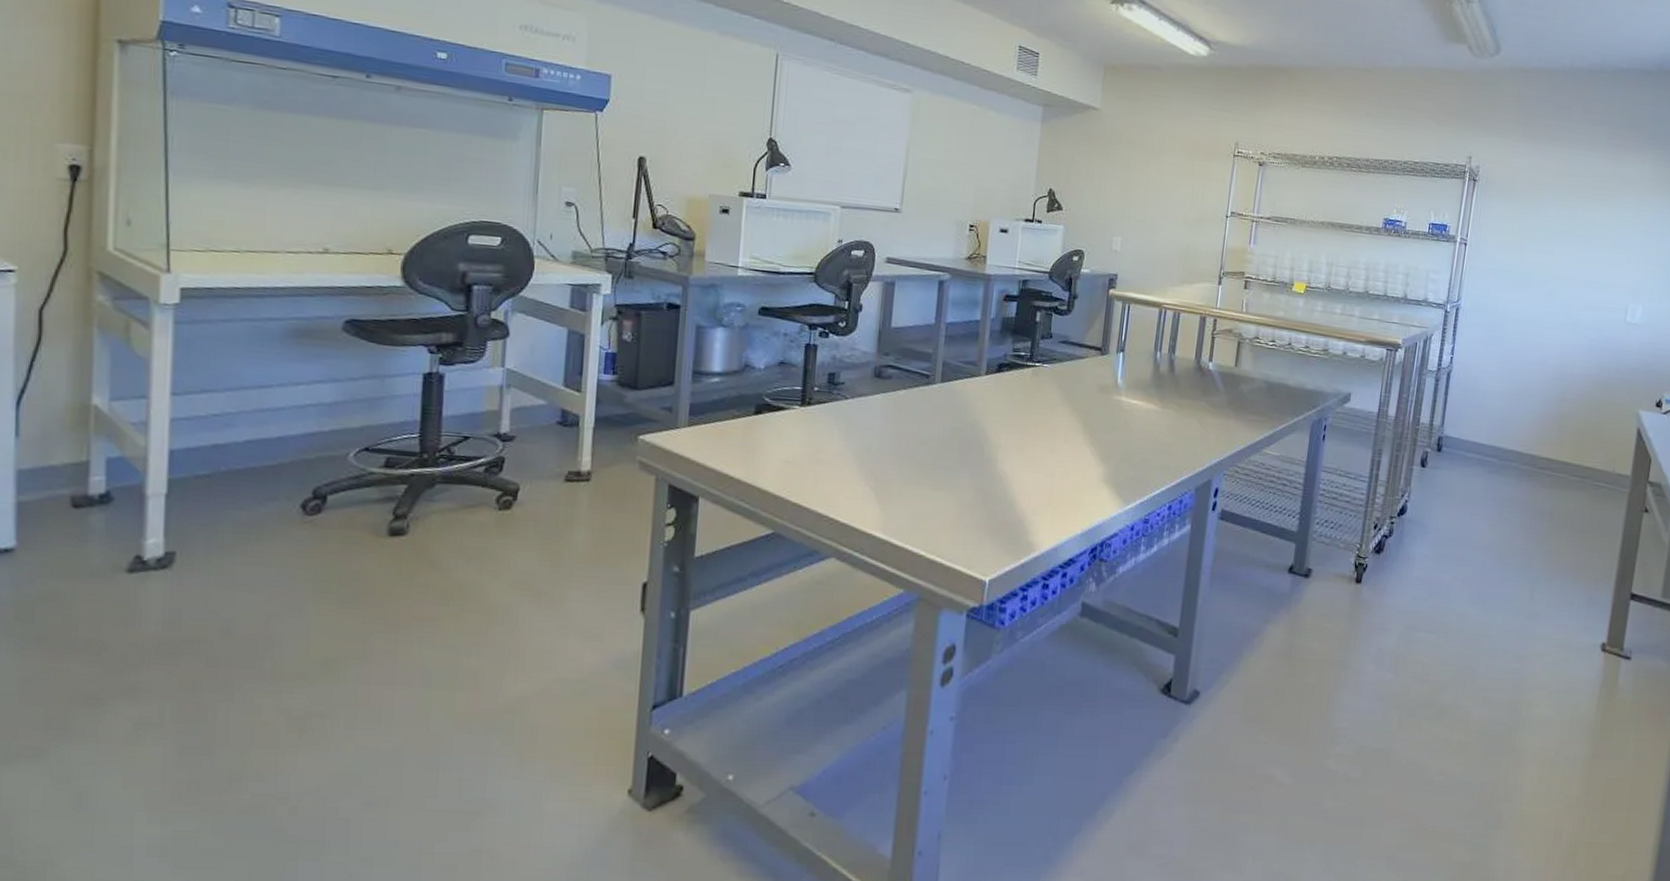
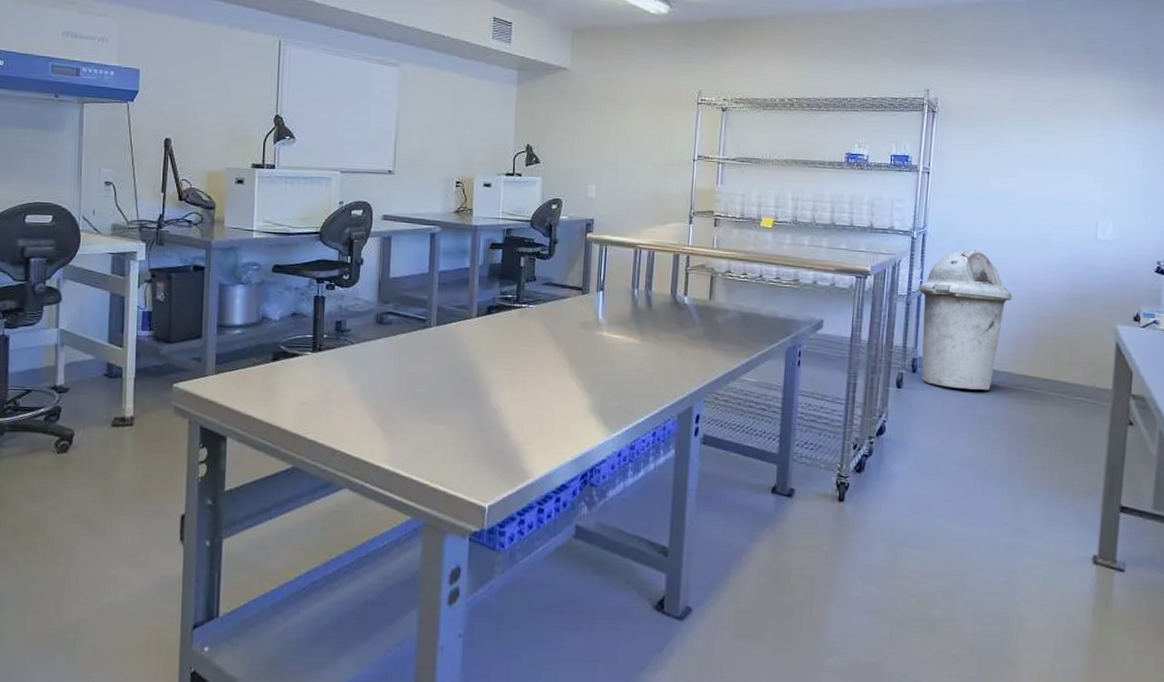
trash can: none [1446,326,1541,472] -> present [919,249,1013,390]

